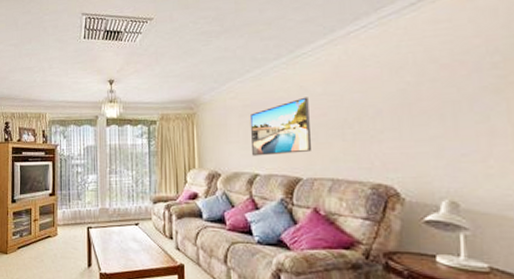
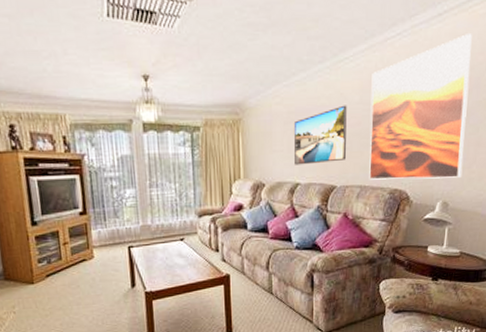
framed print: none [335,18,474,174] -> present [369,34,472,180]

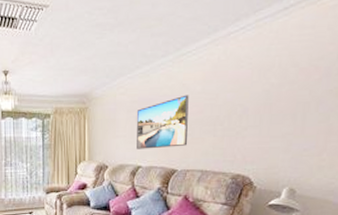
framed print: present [369,34,472,180] -> none [210,25,321,166]

